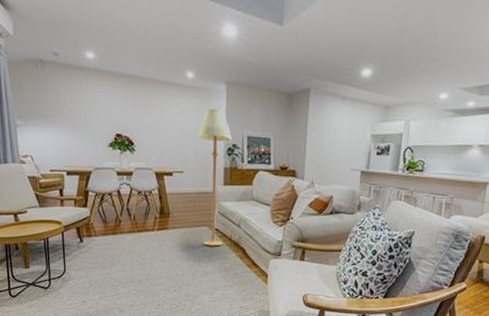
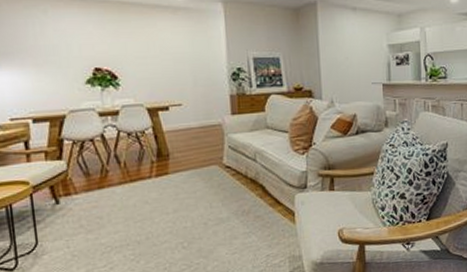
floor lamp: present [198,108,232,246] -> none [196,30,238,188]

